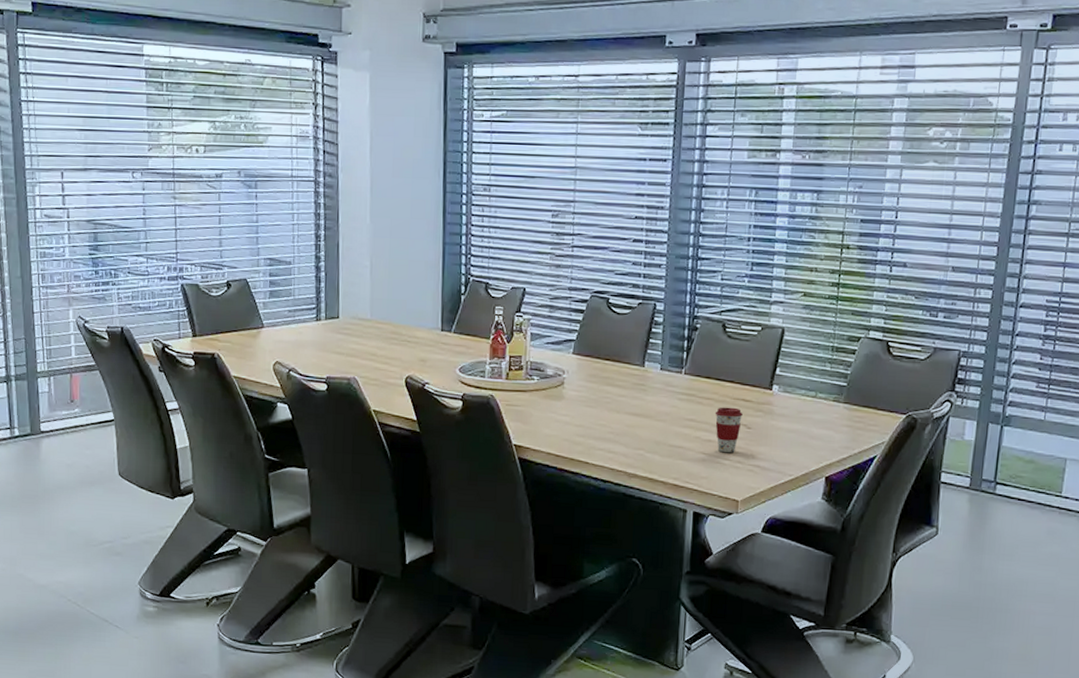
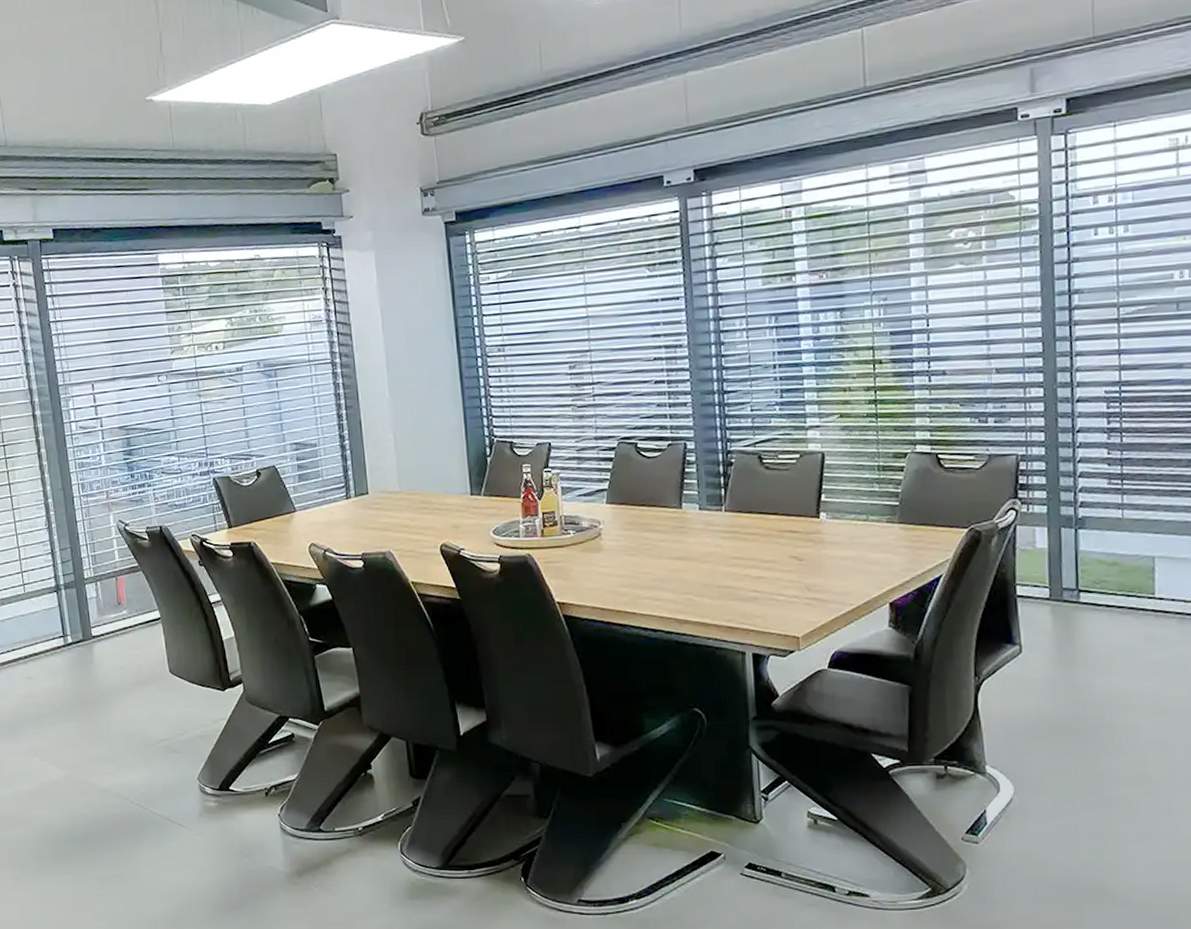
coffee cup: present [715,407,744,453] -> none [762,540,793,589]

